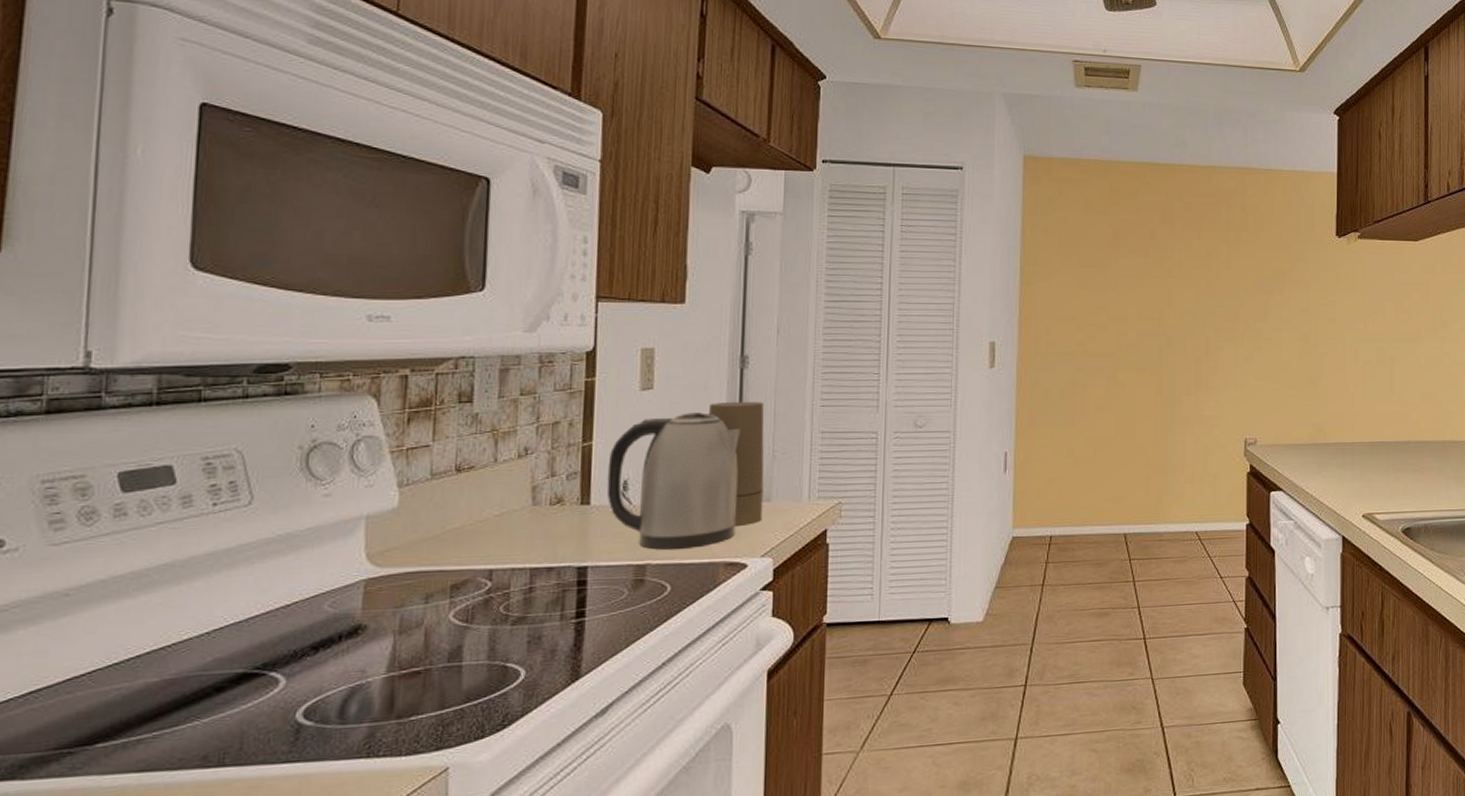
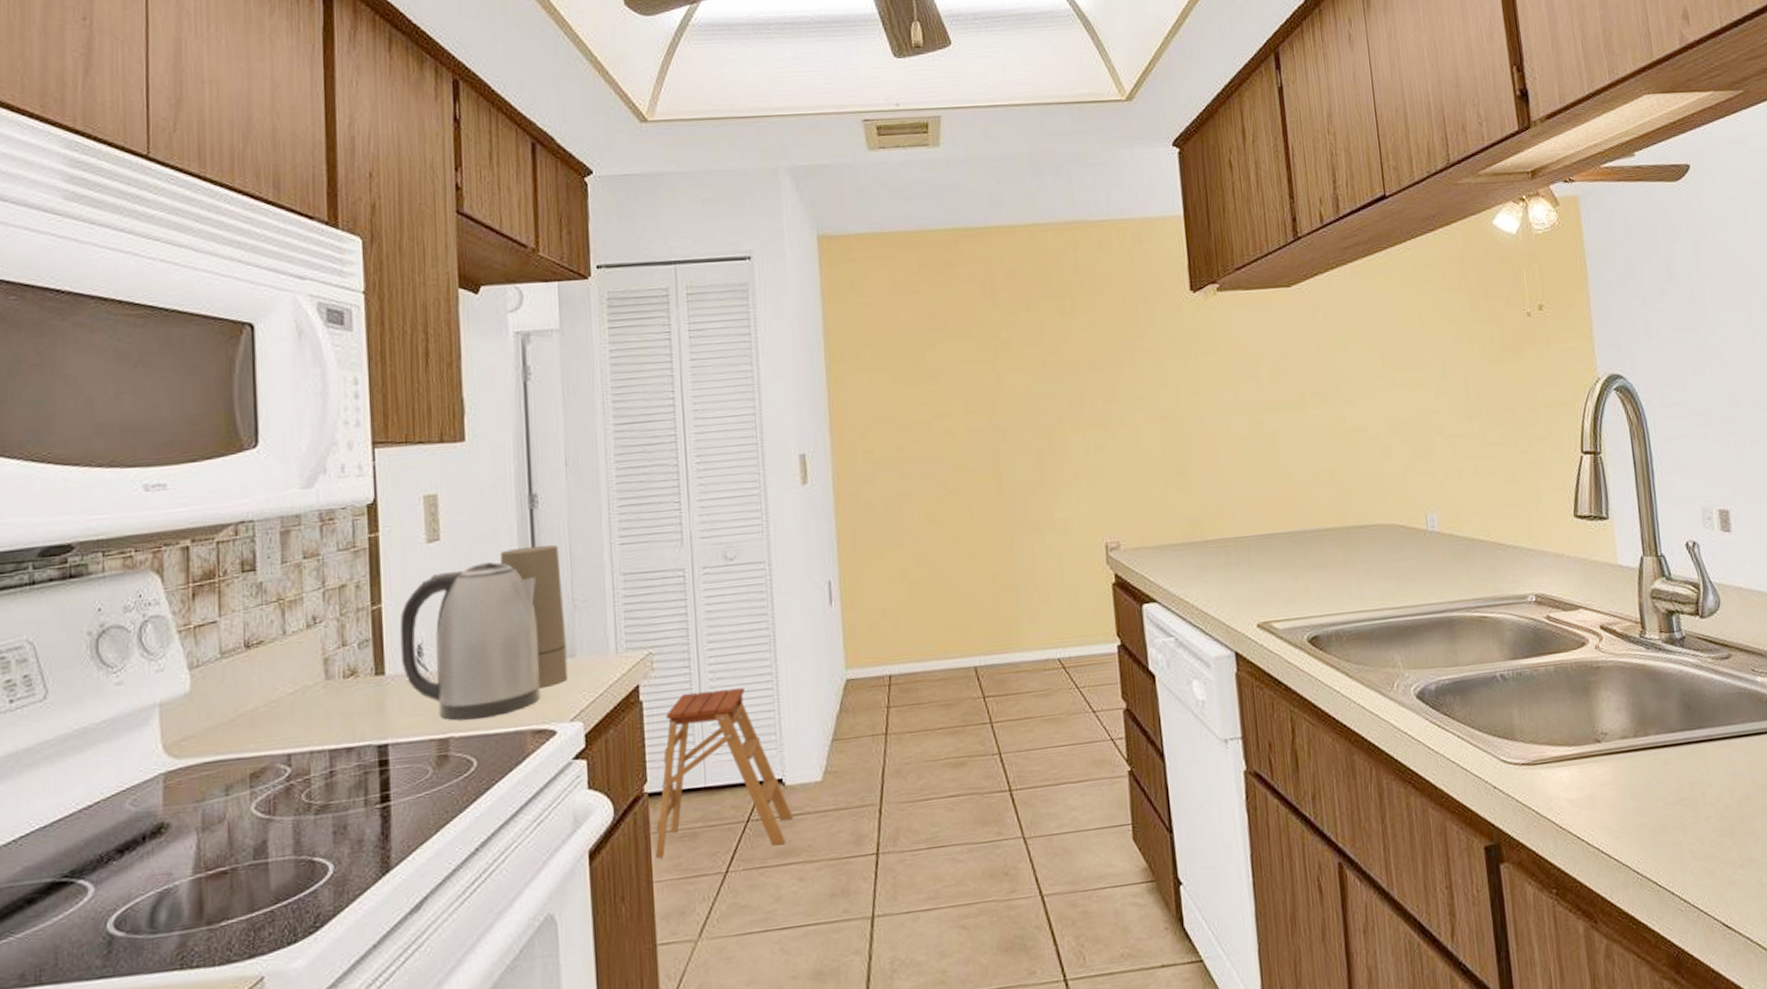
step ladder: none [827,538,954,681] -> present [655,688,793,860]

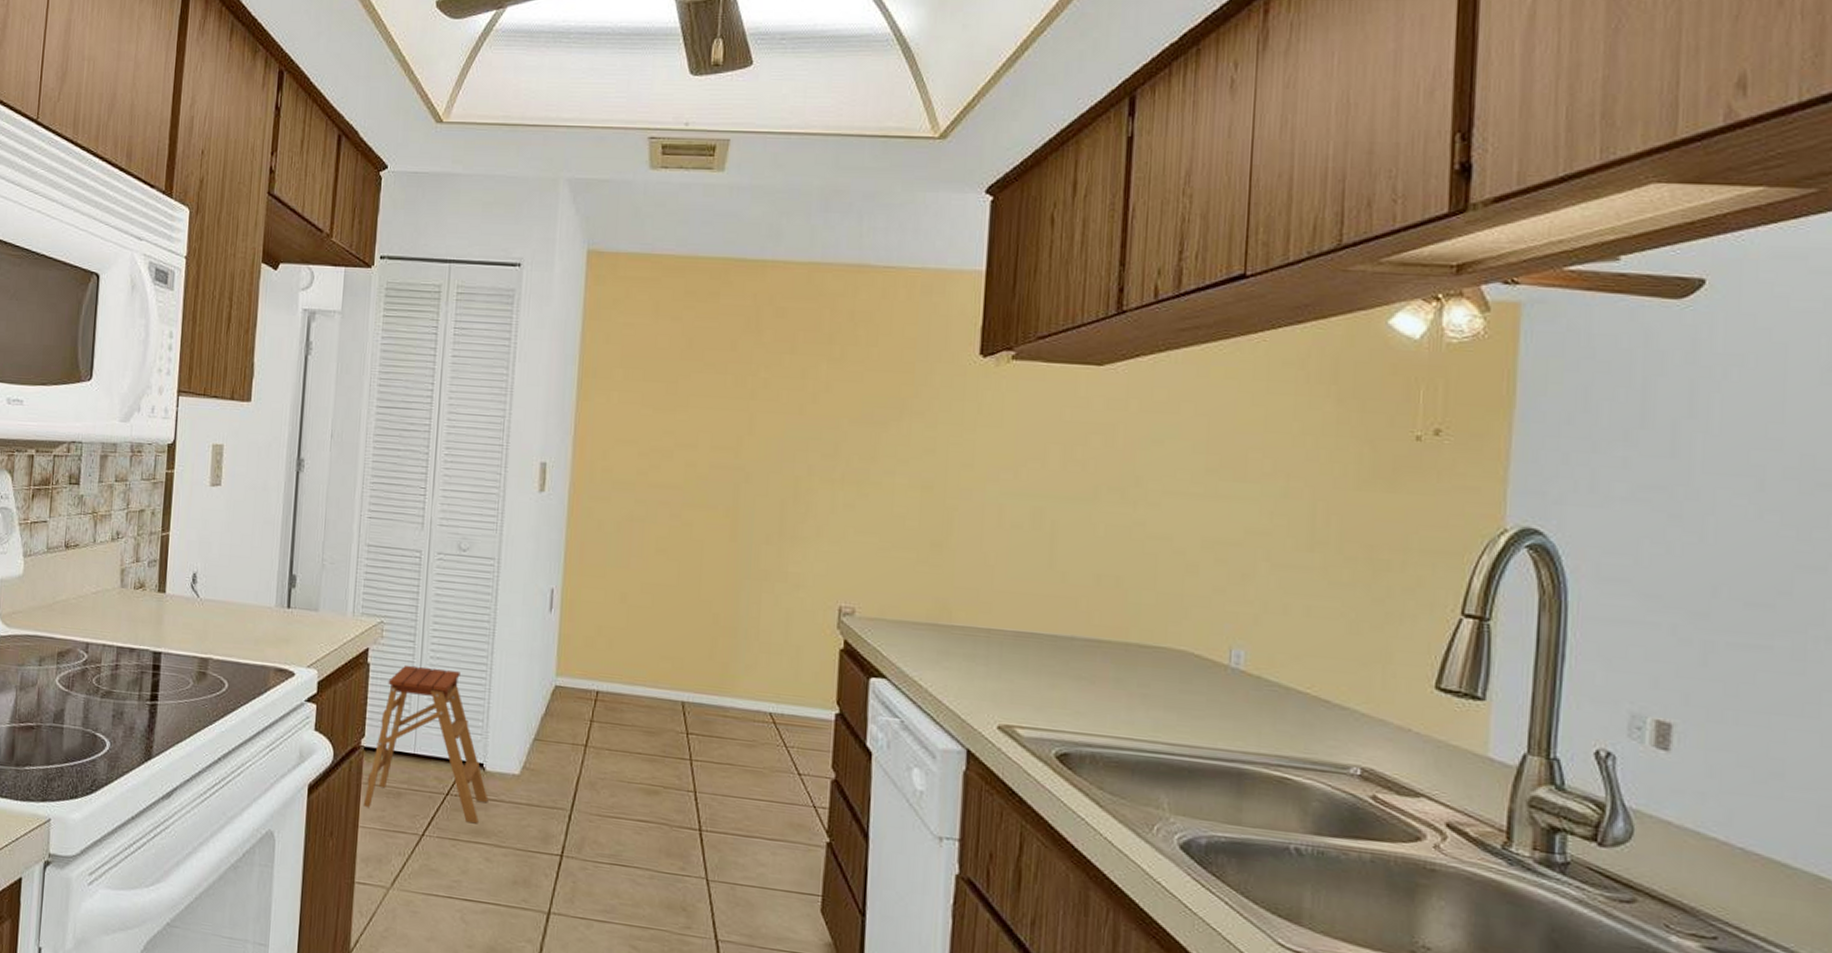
kettle: present [399,562,541,720] -> none [179,512,294,648]
canister: present [499,544,568,689] -> none [266,504,316,633]

